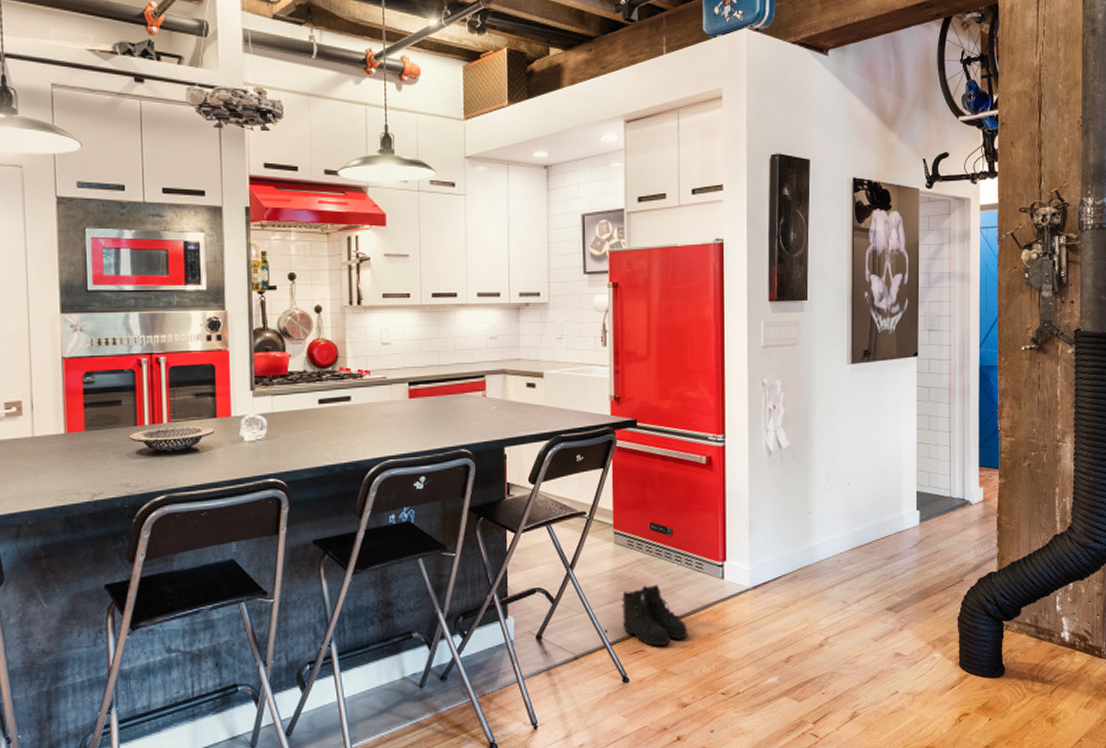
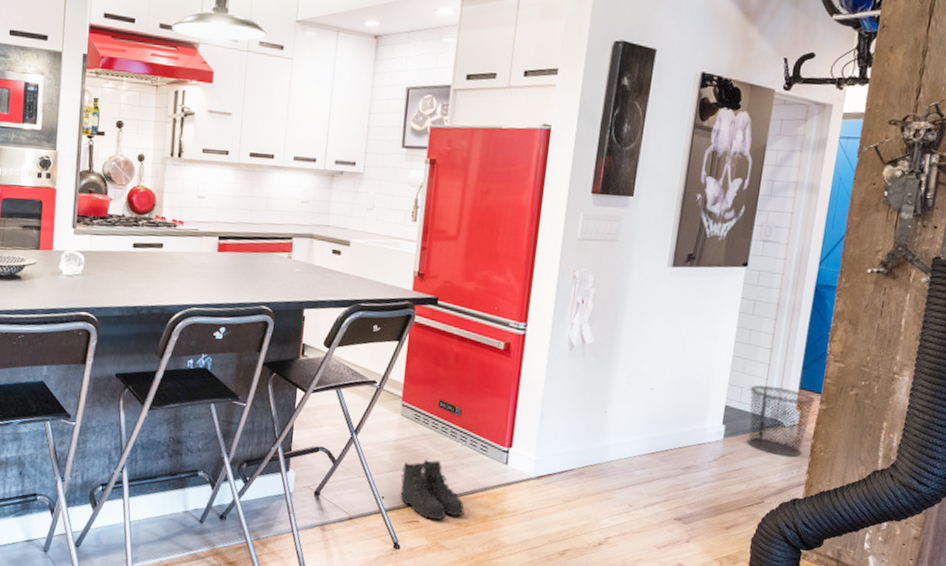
waste bin: none [936,467,995,533] -> present [746,384,816,457]

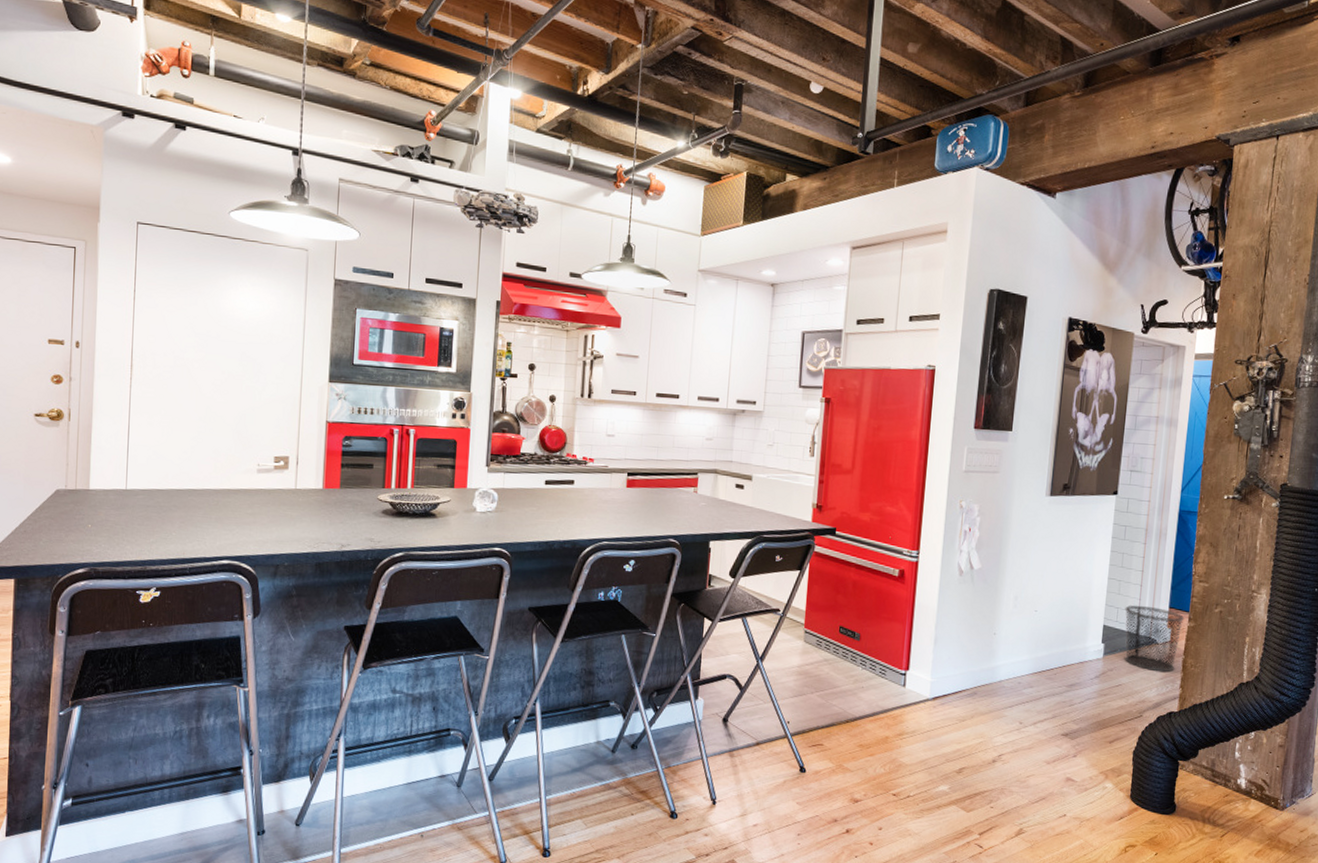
boots: present [399,460,465,520] -> none [804,684,867,743]

